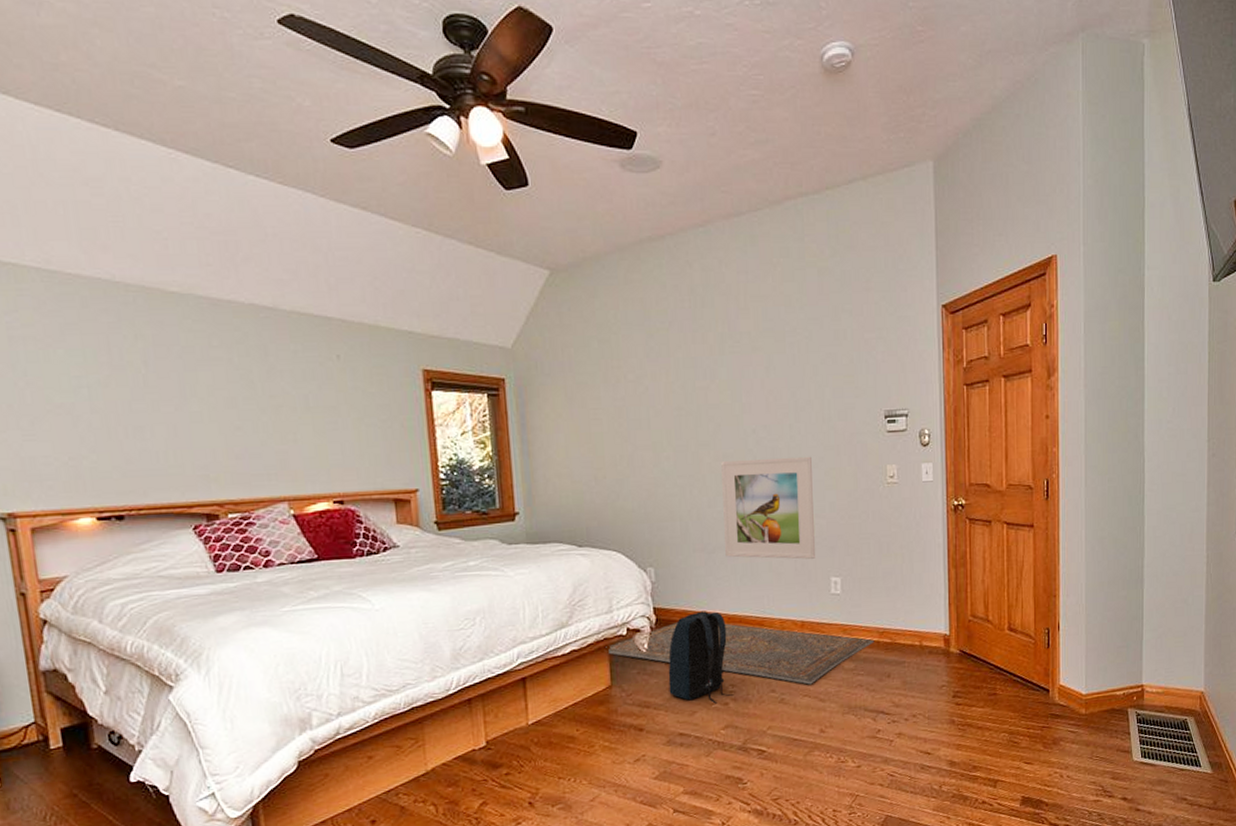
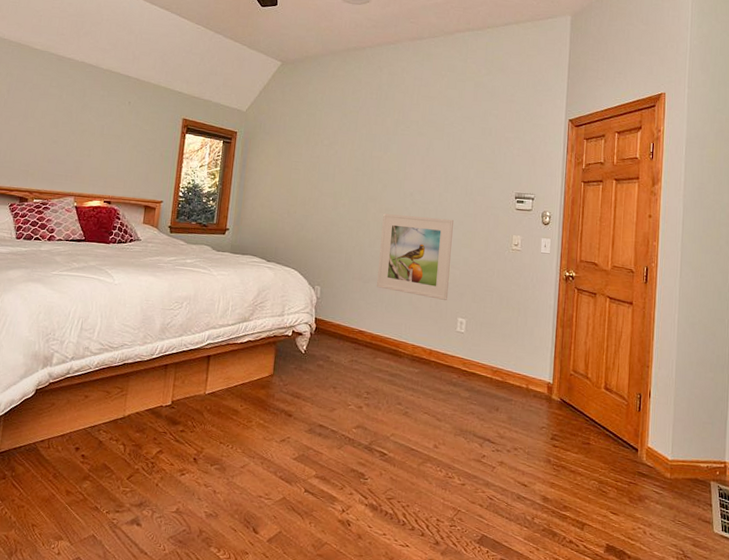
rug: present [606,623,875,685] -> none [274,333,488,405]
backpack: present [668,611,734,704] -> none [317,327,370,406]

